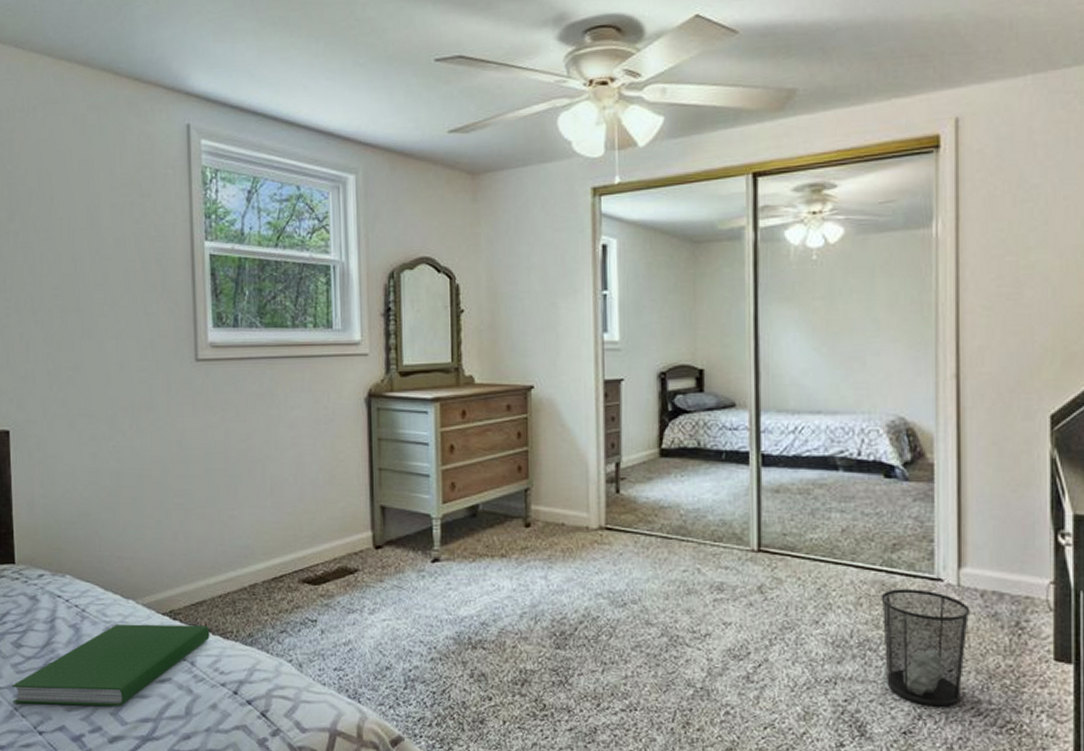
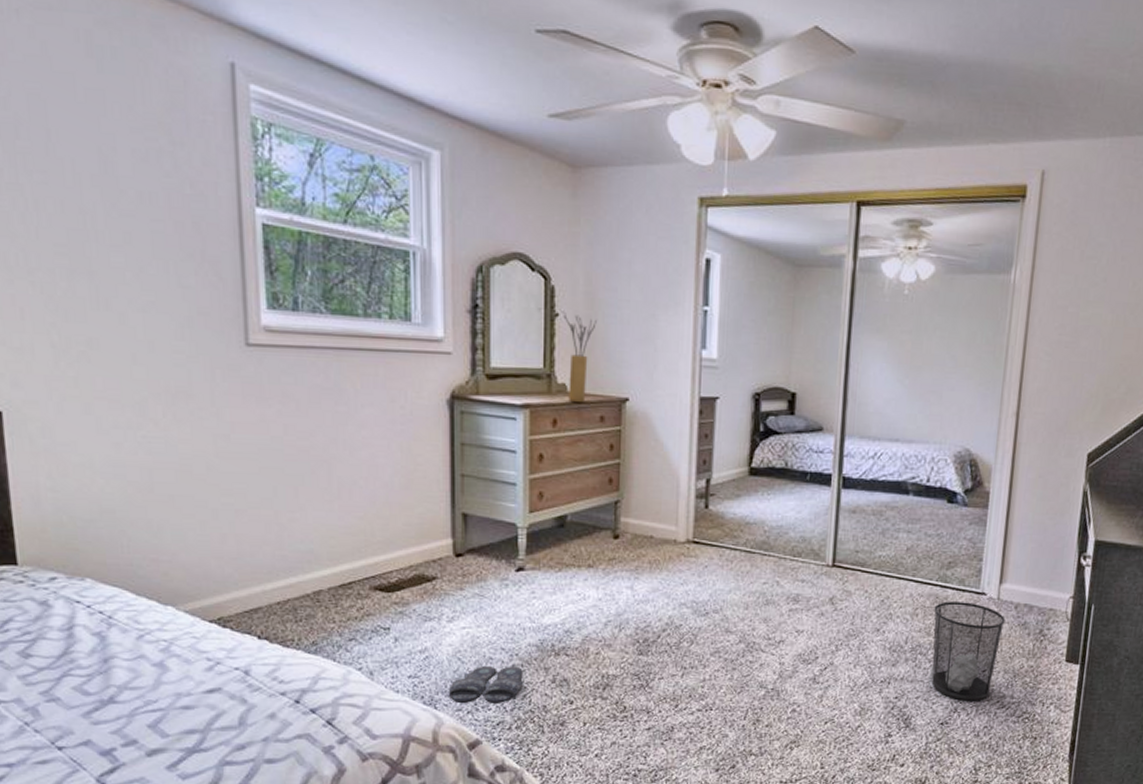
hardcover book: present [12,623,210,706] -> none [20,631,267,719]
slippers: none [372,658,443,698] -> present [449,665,524,703]
vase: none [468,307,500,394] -> present [563,311,597,404]

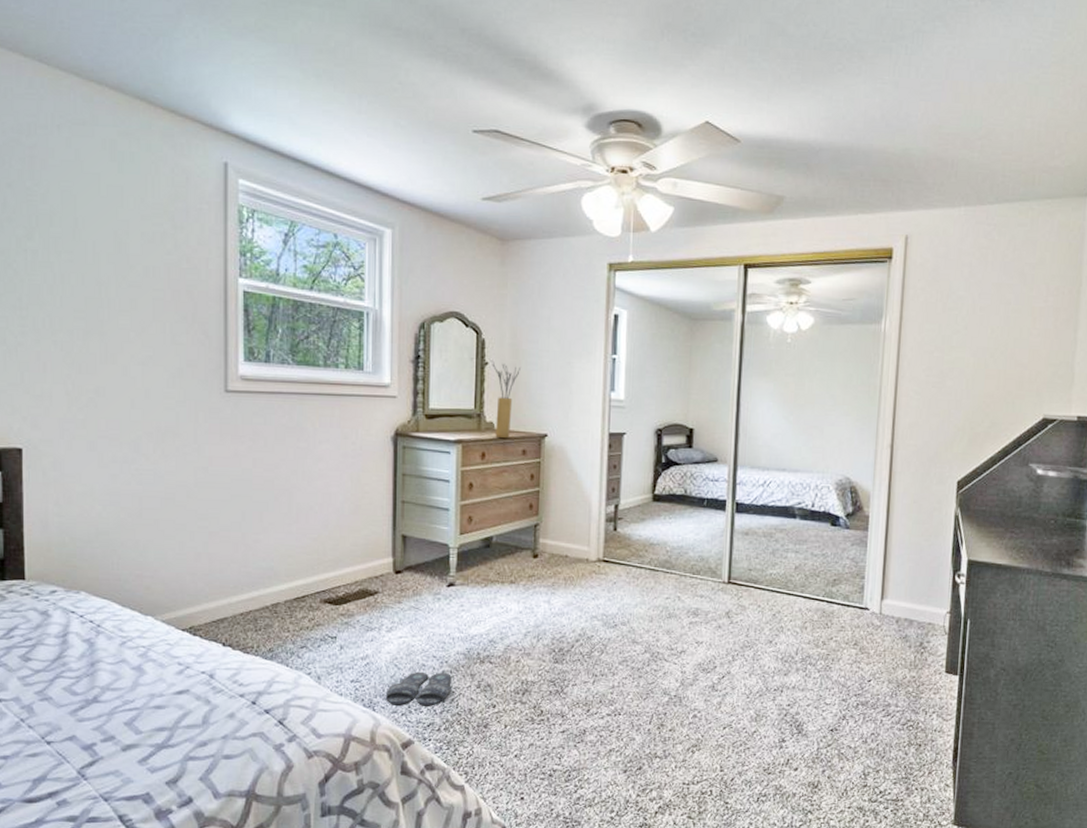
waste bin: present [931,601,1006,701] -> none [821,616,888,709]

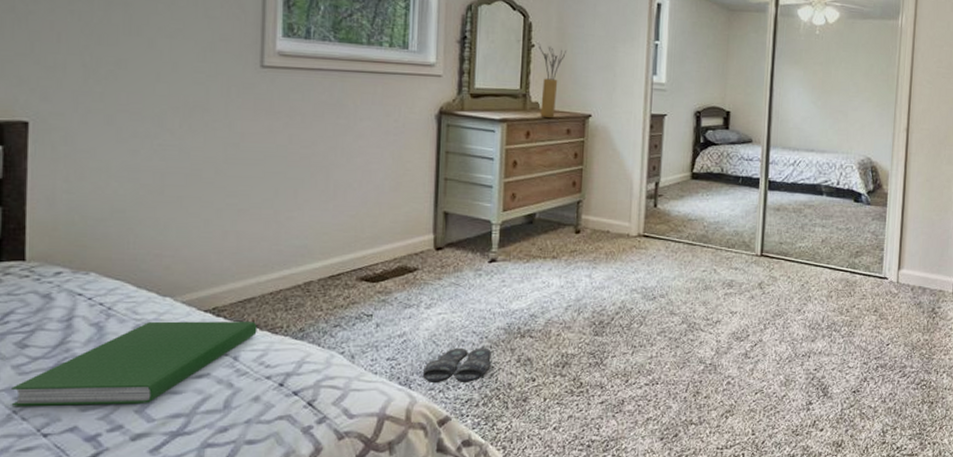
hardcover book: none [18,638,230,717] -> present [11,321,257,406]

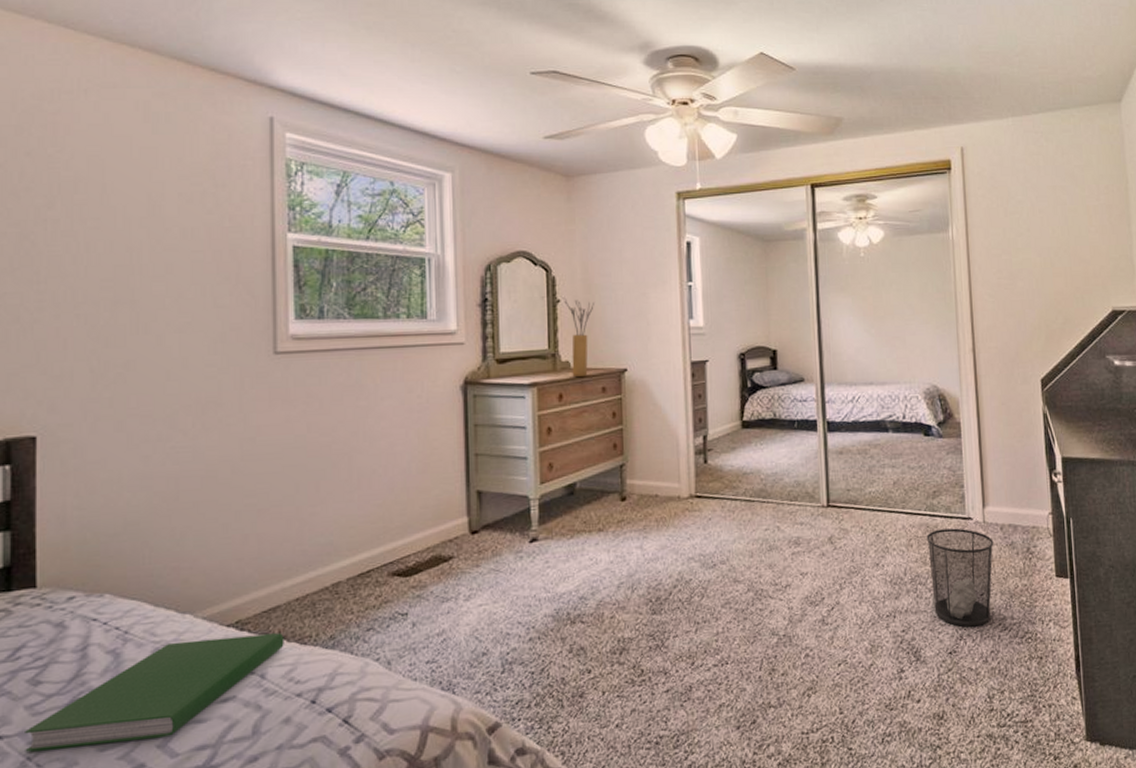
slippers: present [423,347,492,382] -> none [467,639,542,685]
waste bin: none [845,285,904,371] -> present [926,528,994,628]

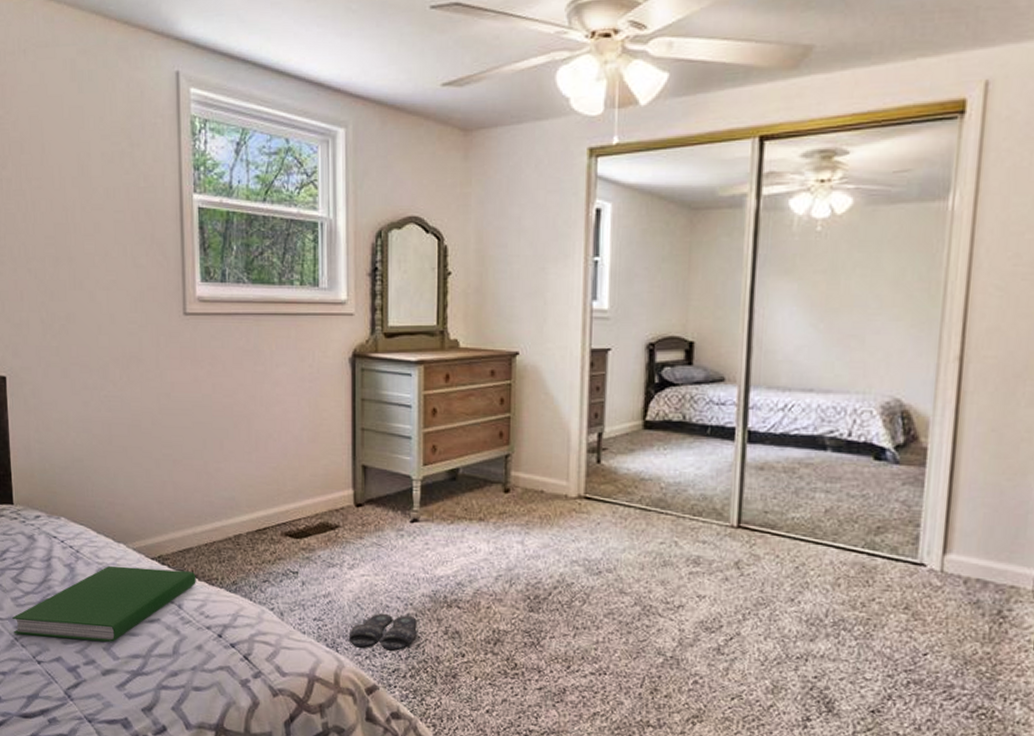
slippers: none [467,639,542,685] -> present [349,613,418,651]
vase: present [564,297,594,378] -> none [455,269,487,358]
waste bin: present [926,528,994,628] -> none [859,571,952,689]

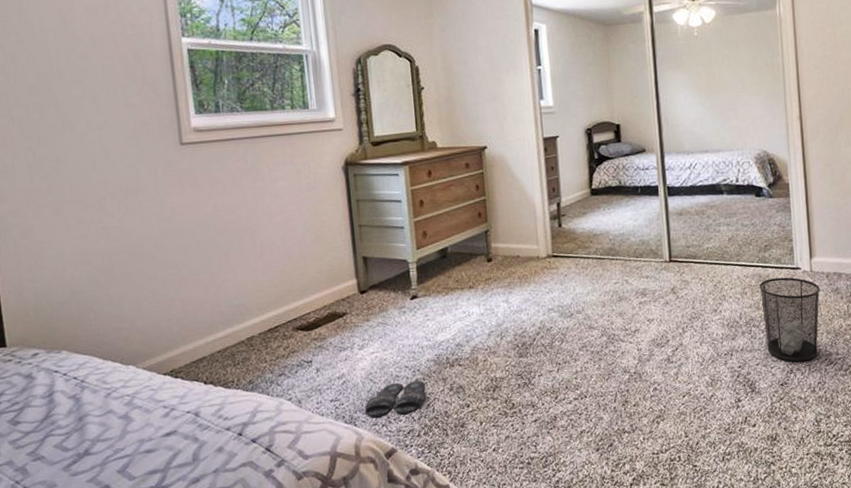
hardcover book: present [12,565,196,642] -> none [11,379,212,477]
waste bin: none [859,571,952,689] -> present [759,277,820,363]

